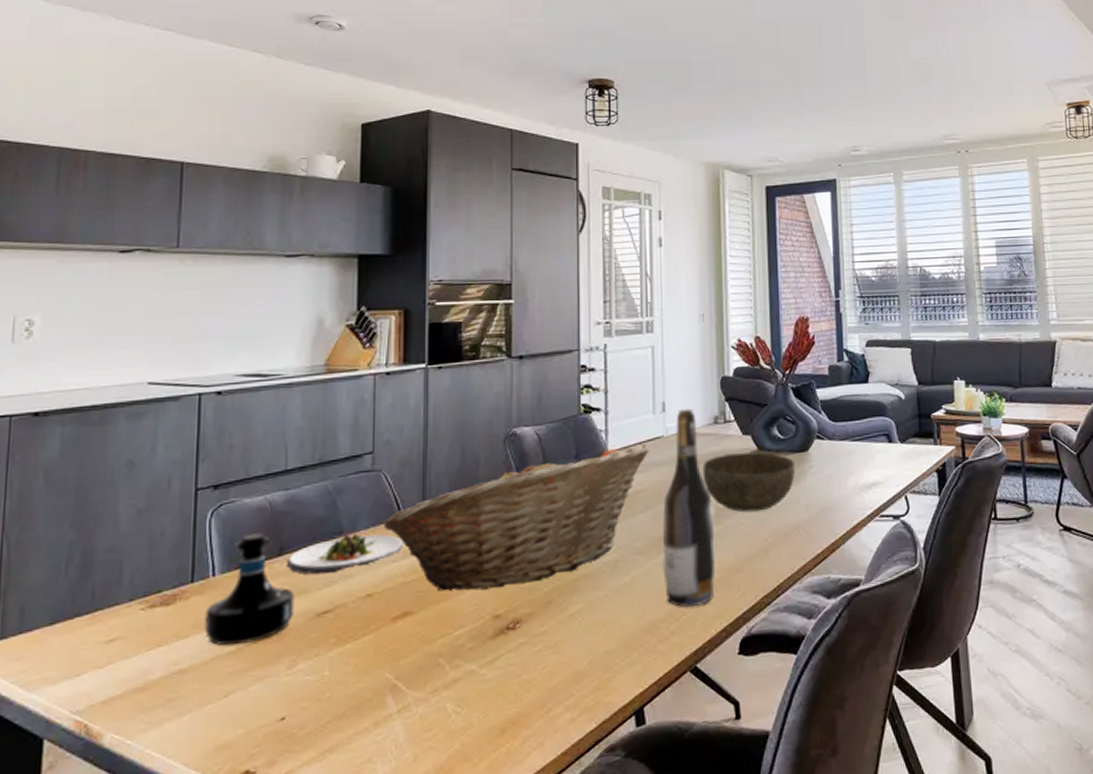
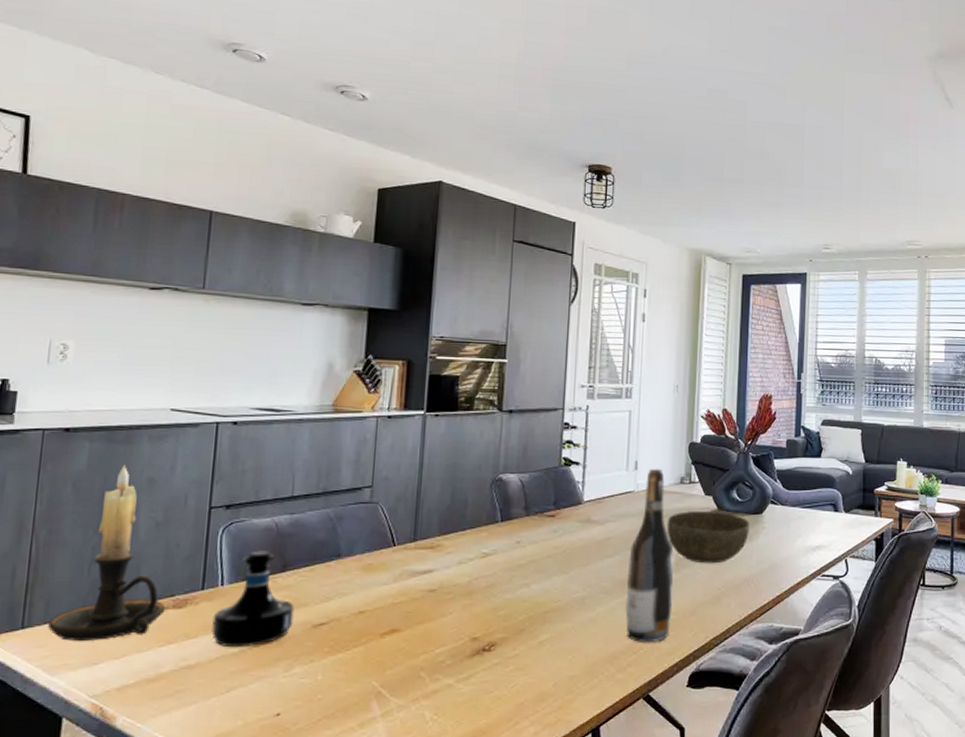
candle holder: none [24,448,153,652] -> present [48,464,166,641]
salad plate: present [287,533,404,575] -> none [289,556,395,591]
fruit basket: present [383,443,650,592] -> none [377,496,621,615]

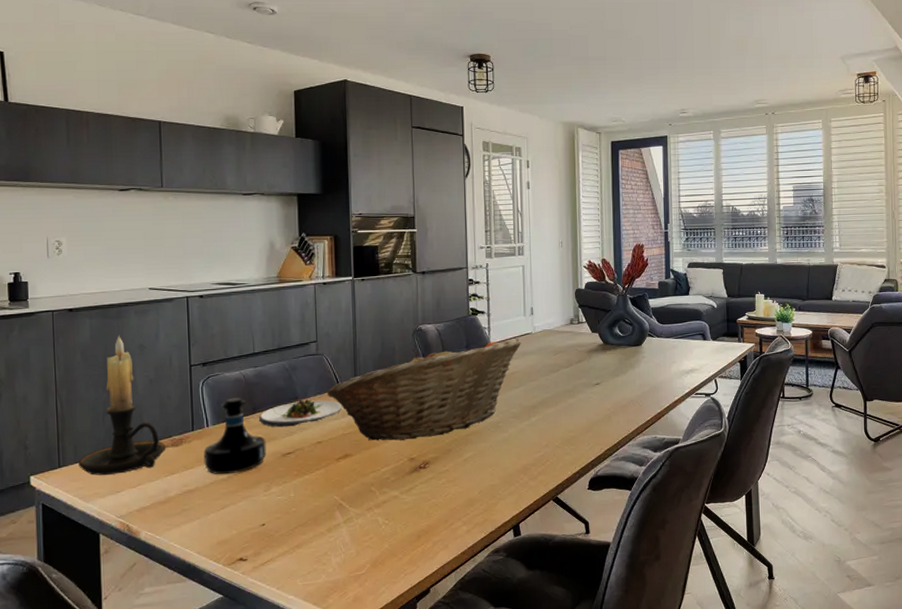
salad plate: none [289,556,395,591] -> present [259,398,342,428]
fruit basket: none [377,496,621,615] -> present [326,337,522,441]
wine bottle: present [625,468,674,642] -> none [532,312,572,456]
bowl: present [666,511,749,564] -> none [561,346,631,389]

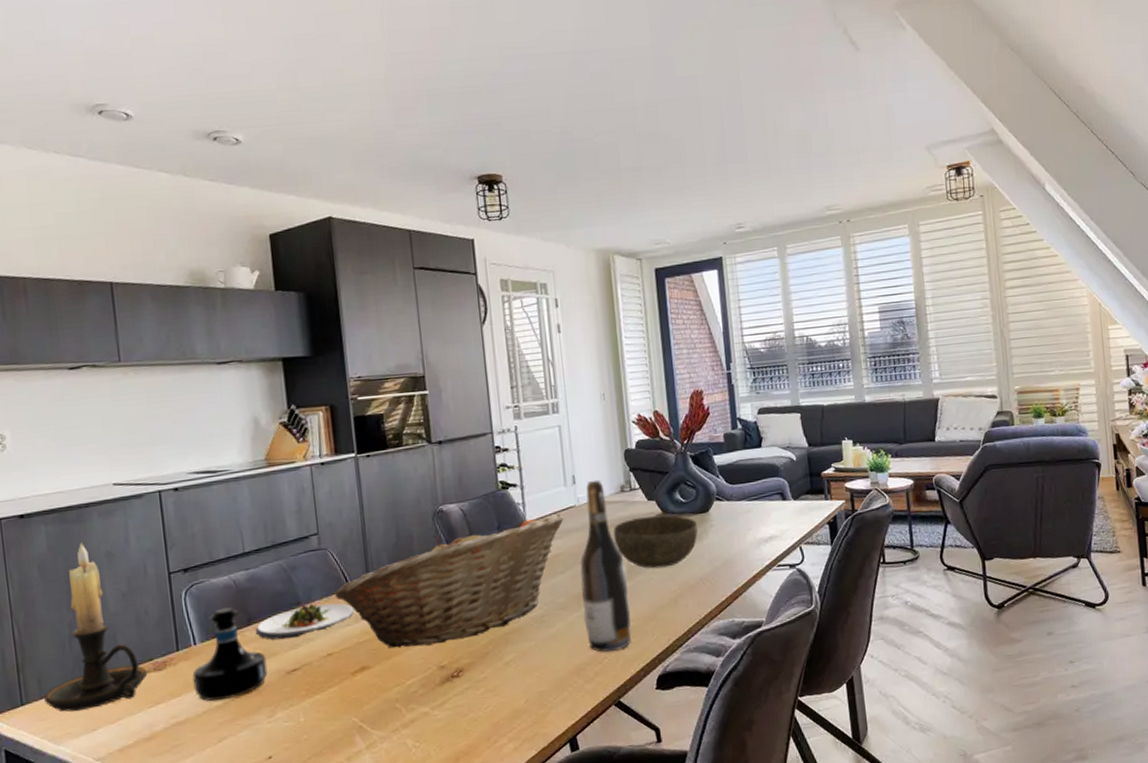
wine bottle: none [532,312,572,456] -> present [580,479,632,652]
bowl: none [561,346,631,389] -> present [613,515,698,569]

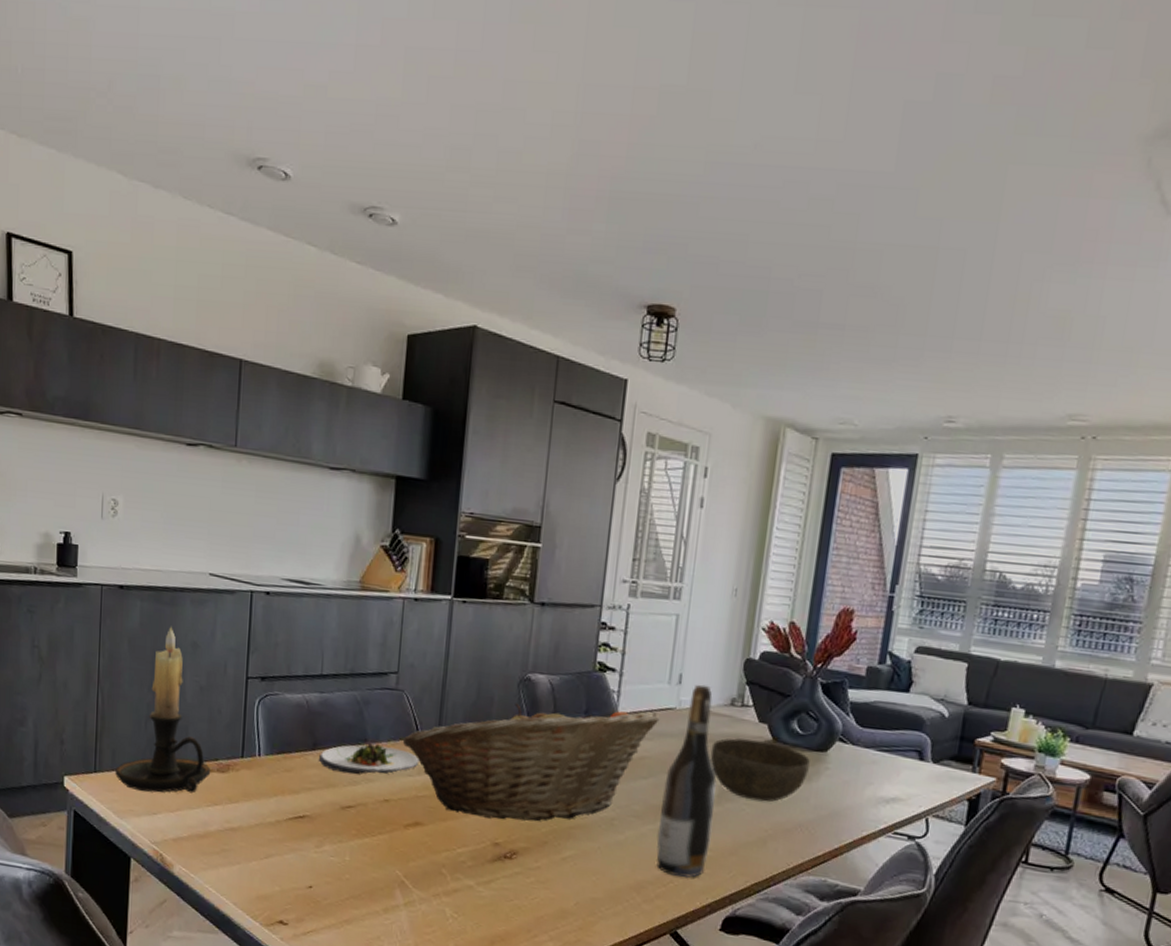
tequila bottle: present [192,607,268,702] -> none [251,725,324,819]

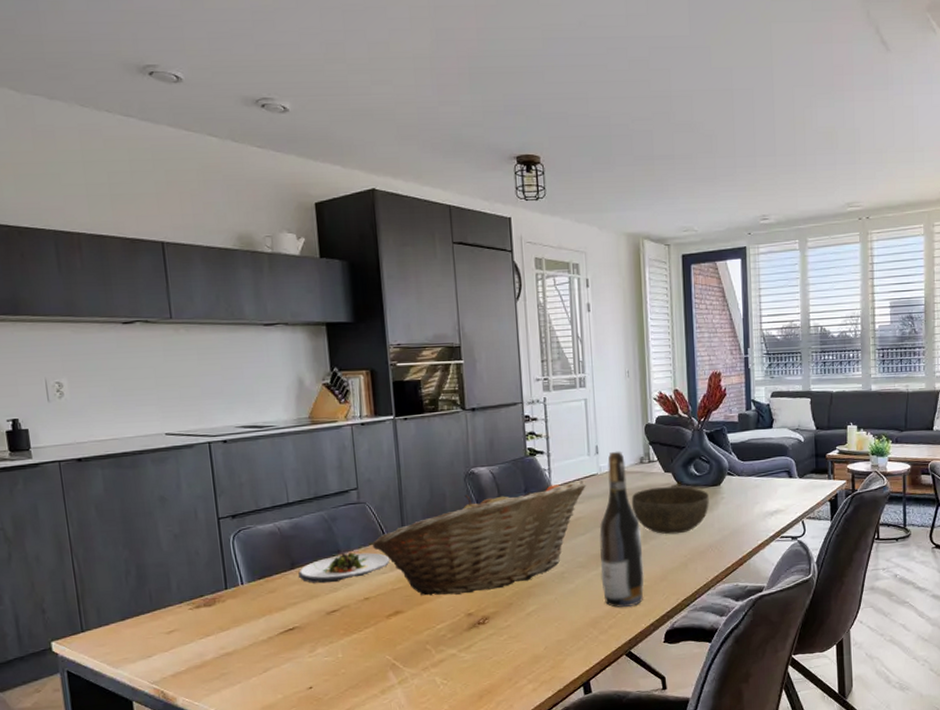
candle holder: present [115,626,211,793] -> none [102,486,199,640]

